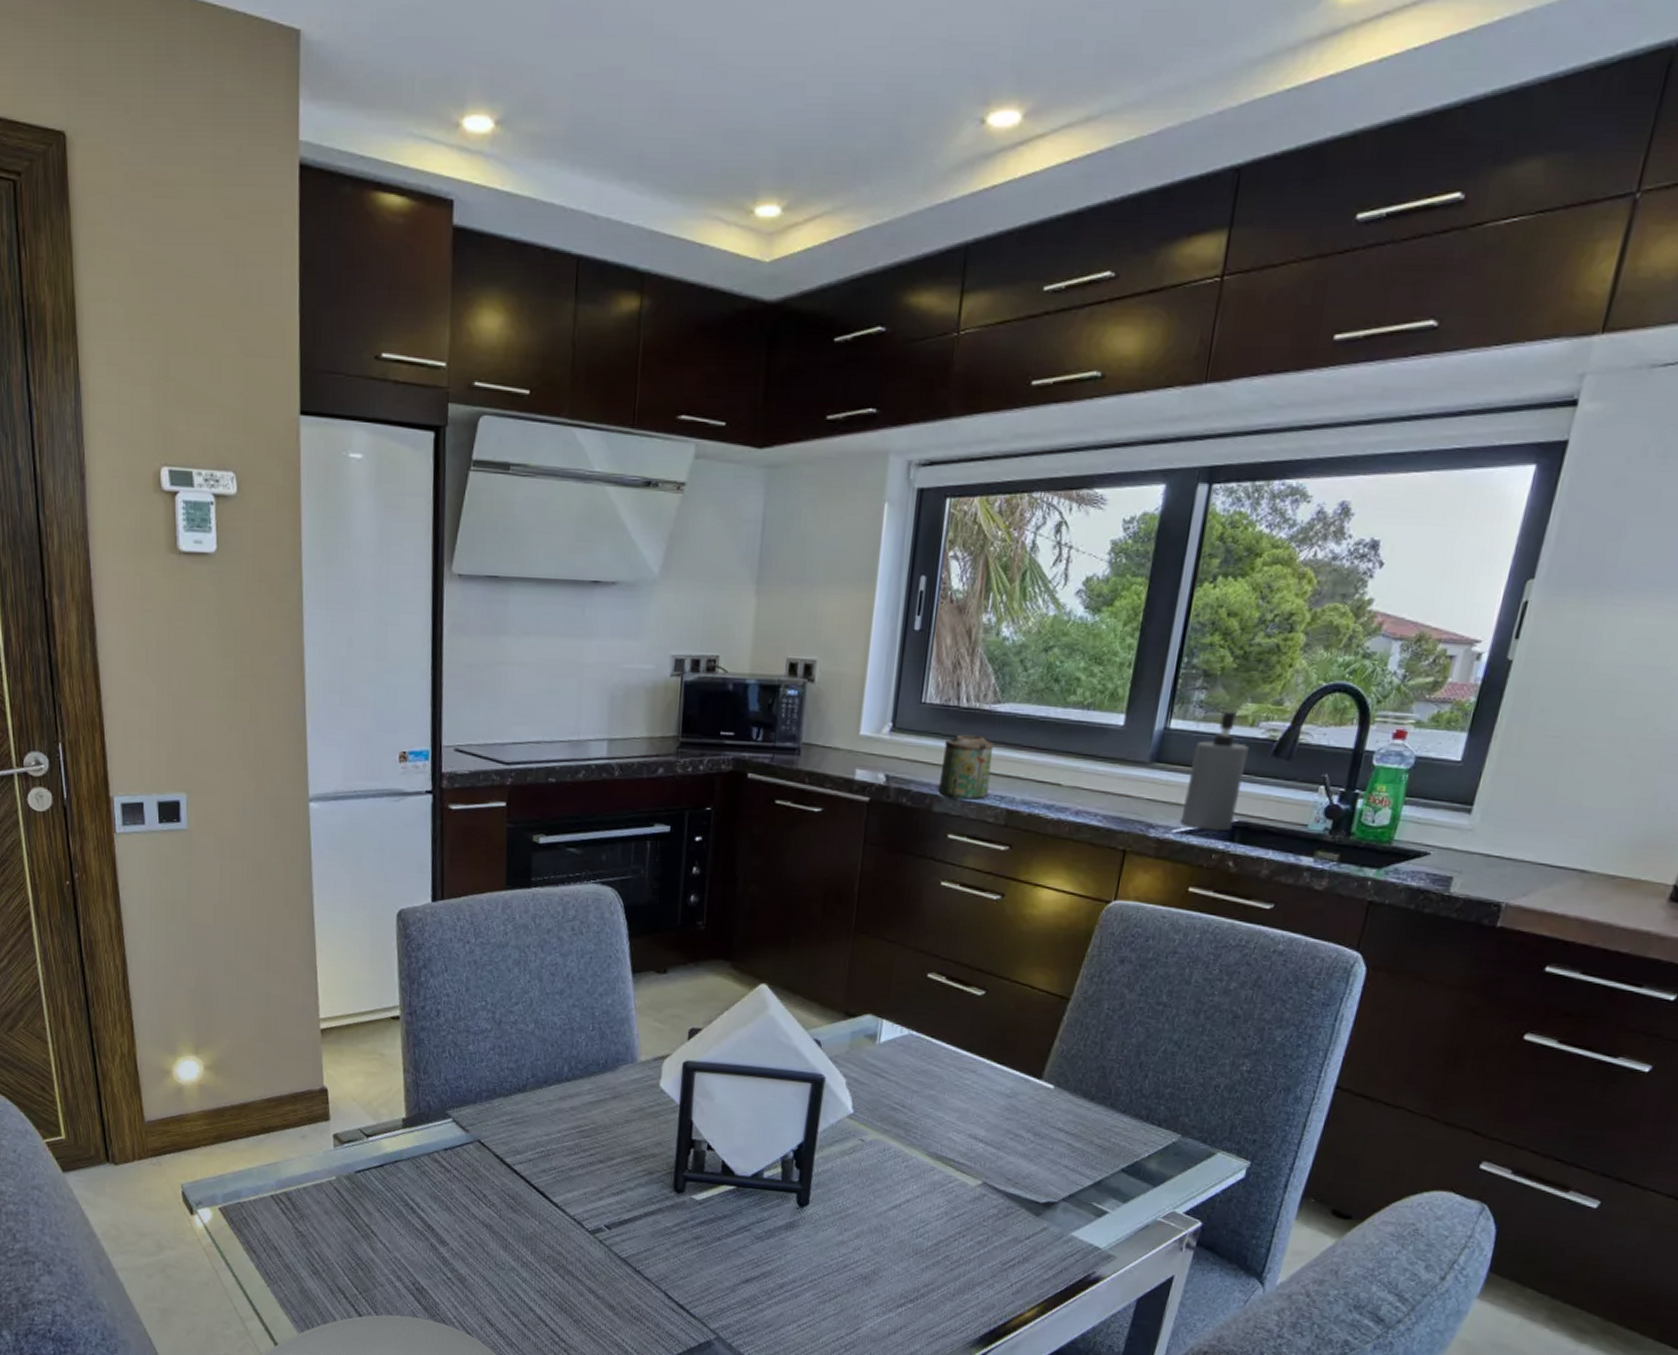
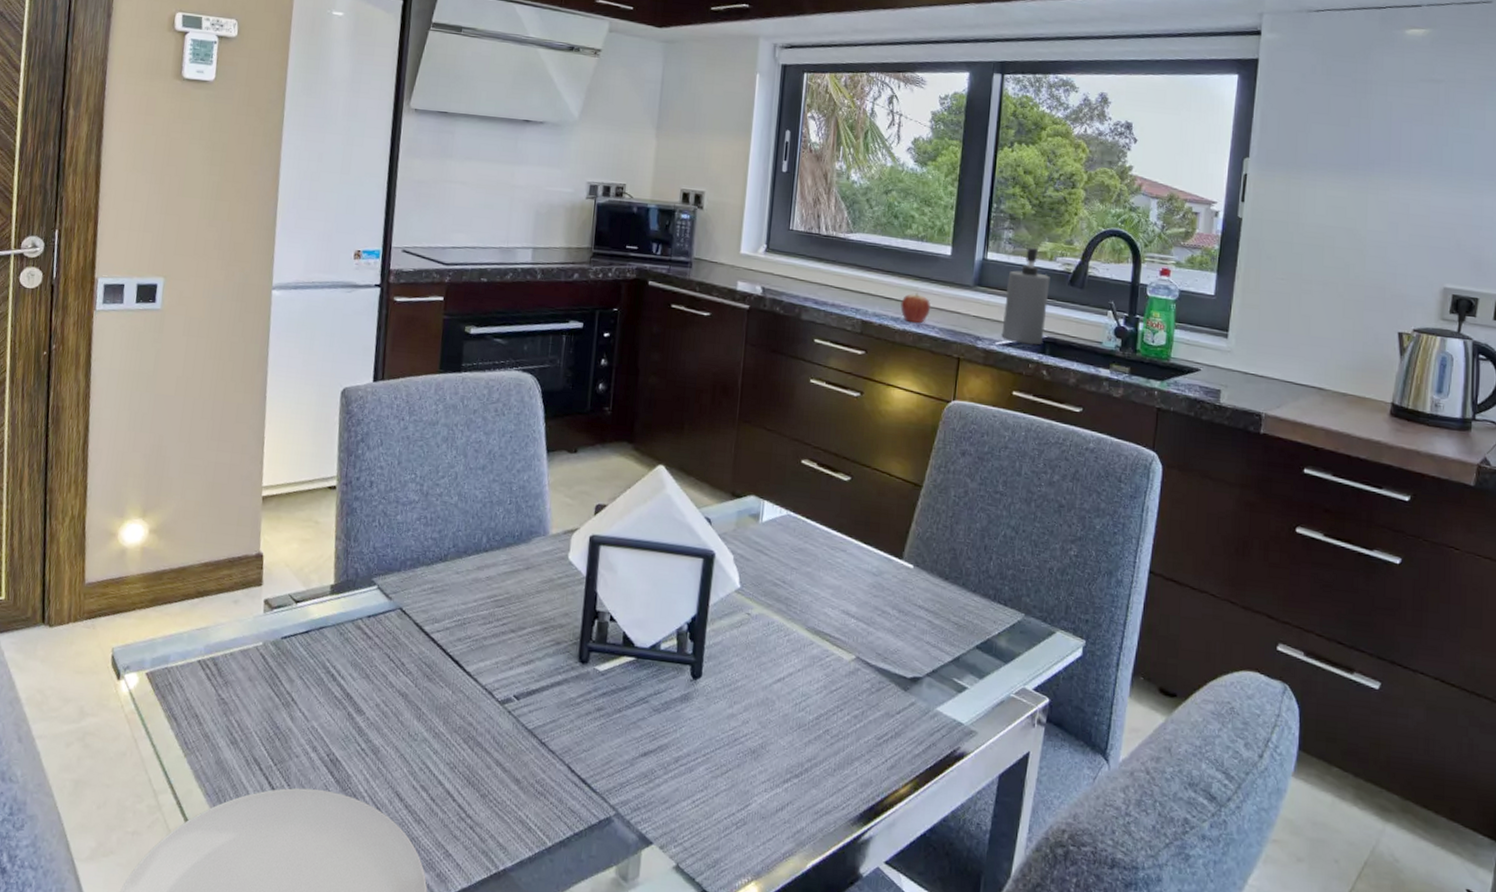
canister: present [938,734,994,801] -> none [805,256,849,312]
fruit: none [1056,774,1095,811] -> present [900,293,931,324]

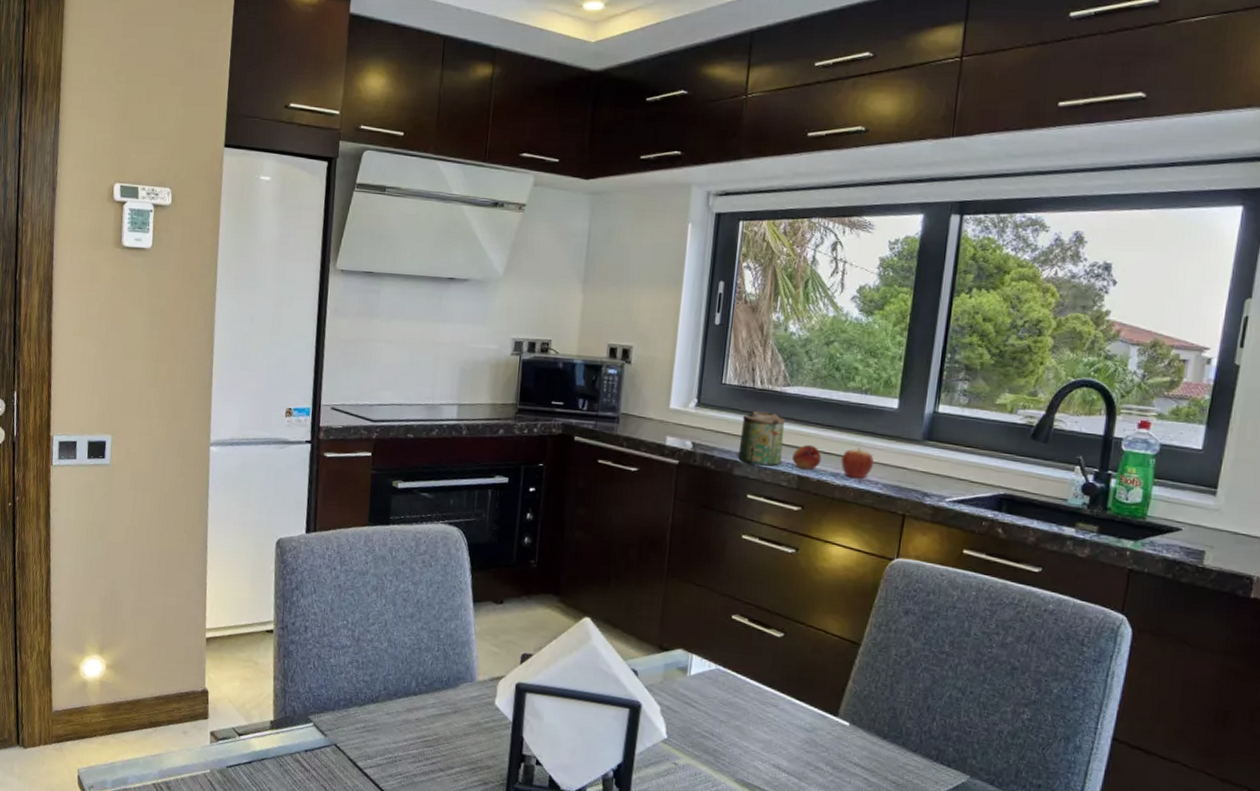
canister: none [805,256,849,312] -> present [738,411,785,467]
fruit: none [856,289,883,315] -> present [792,444,822,470]
soap dispenser: present [1001,247,1050,345] -> none [952,399,1010,502]

